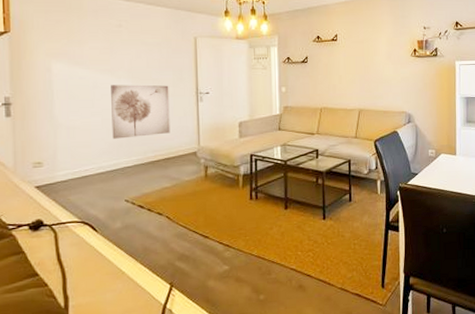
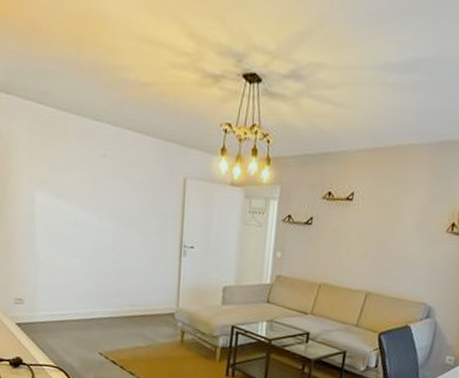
wall art: present [111,84,170,139] -> none [90,224,152,288]

